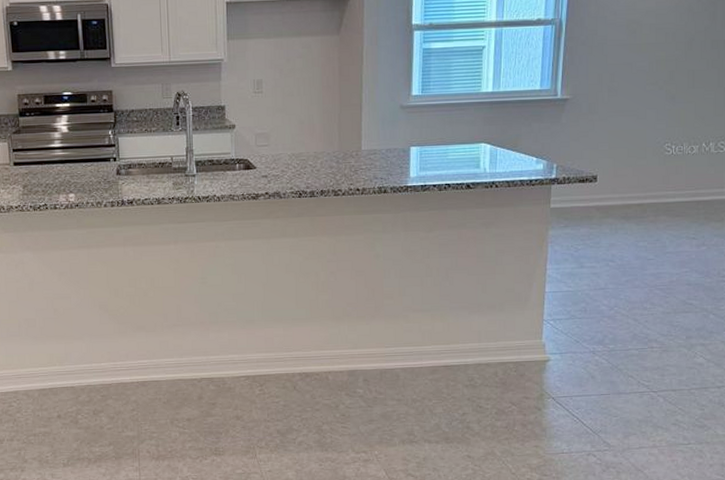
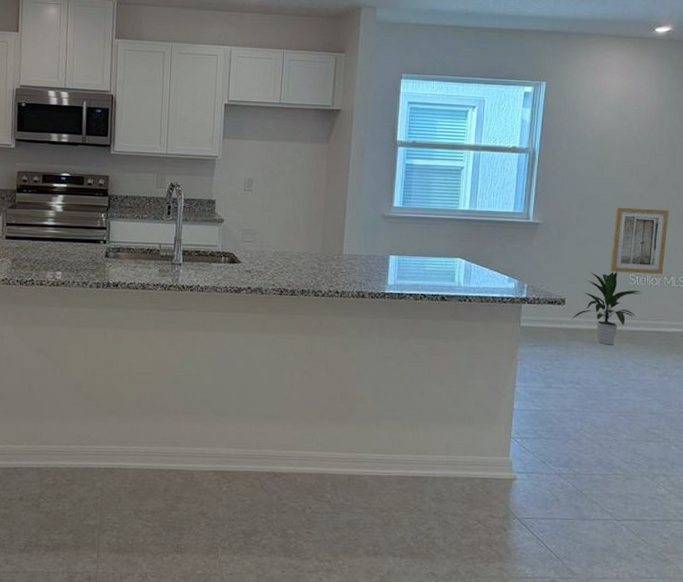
indoor plant: none [603,142,679,220] -> present [570,271,642,346]
wall art: none [644,72,708,143] -> present [610,207,669,274]

